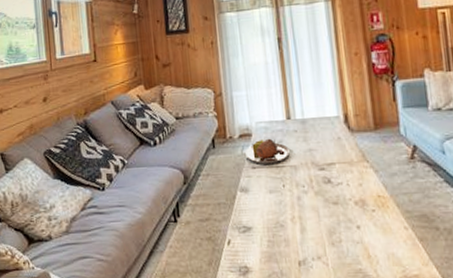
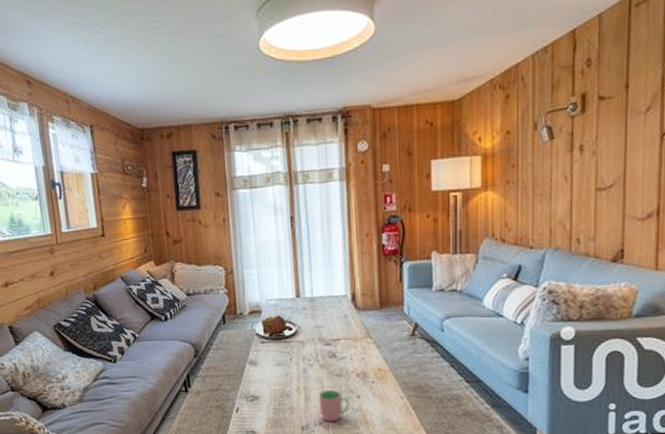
cup: none [315,218,350,257] -> present [318,389,350,422]

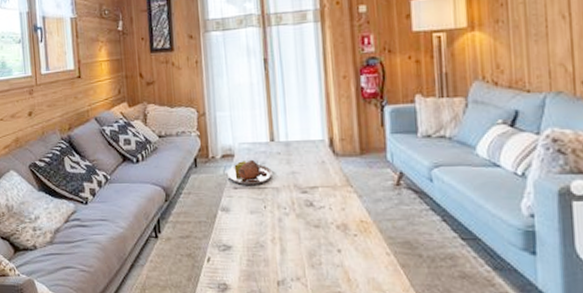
cup: present [318,389,350,422] -> none [295,241,330,278]

